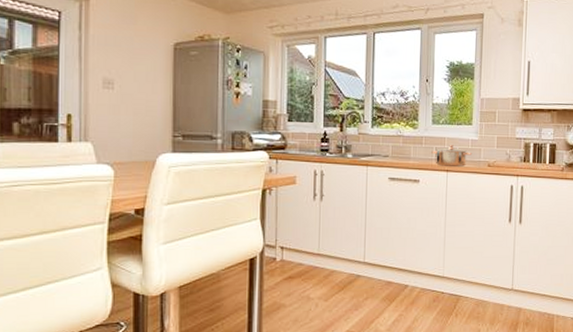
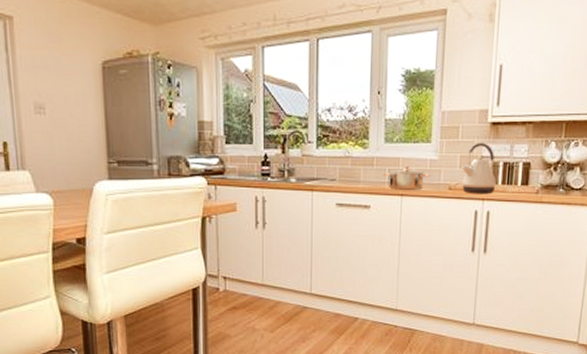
kettle: none [498,126,528,171] -> present [461,142,497,195]

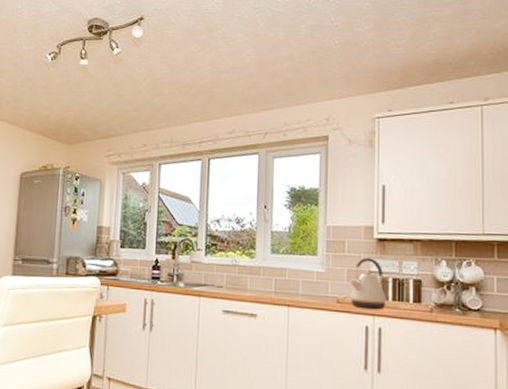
cooking pot: present [384,166,431,190] -> none [270,277,318,302]

